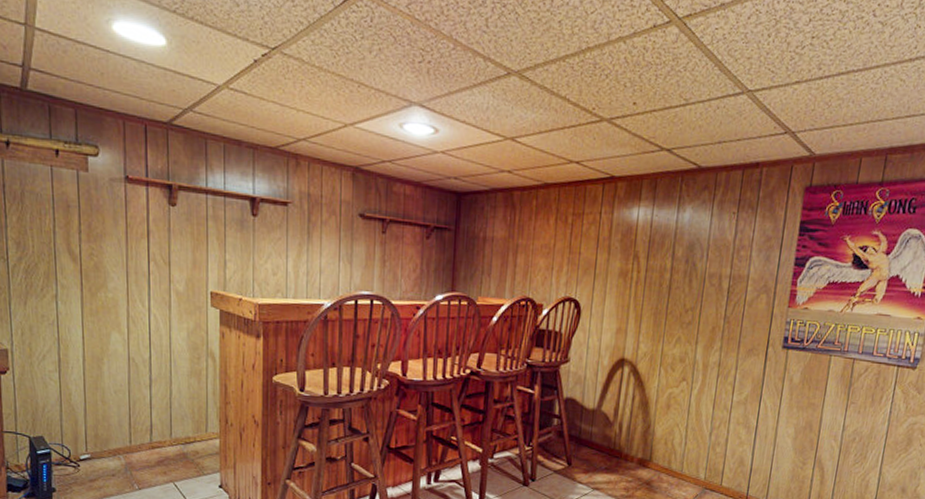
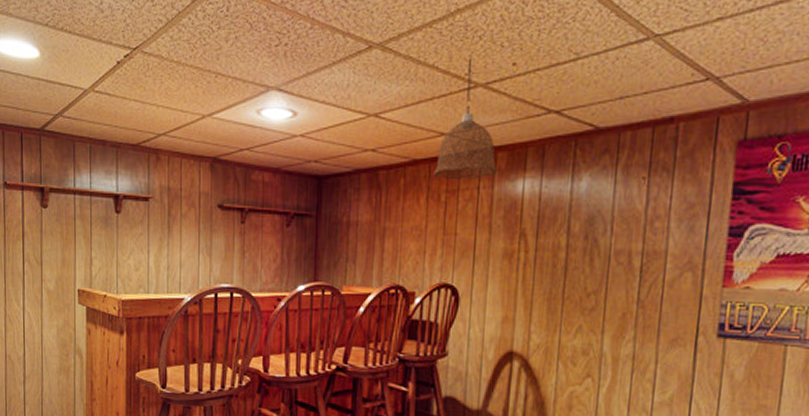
pendant lamp: none [562,94,618,205] -> present [433,58,498,179]

